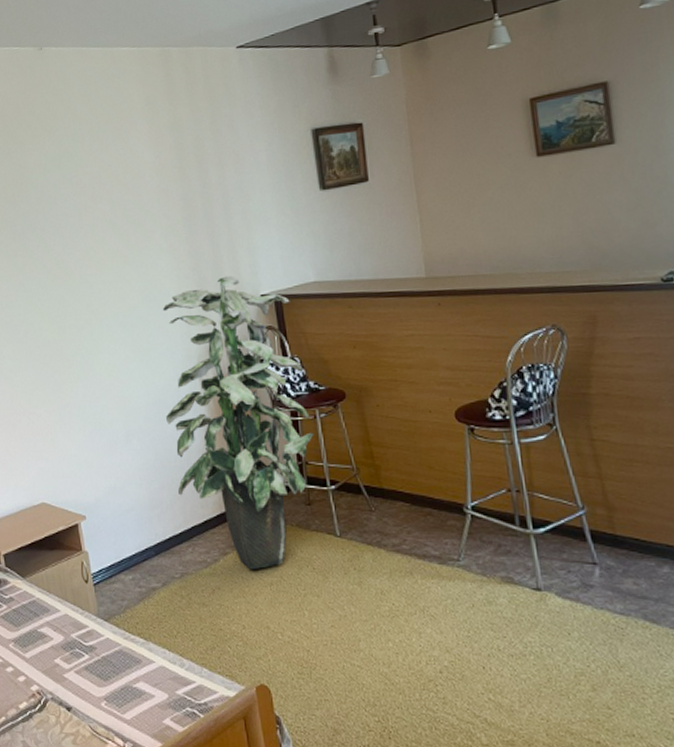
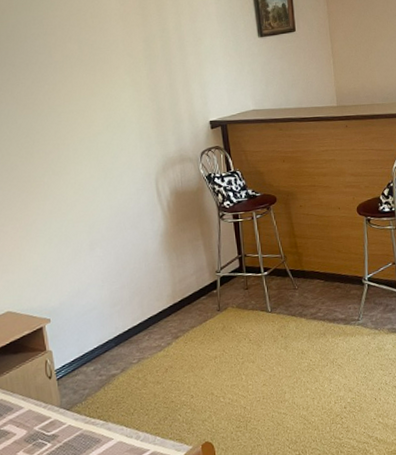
indoor plant: present [162,275,314,570] -> none [125,105,252,348]

